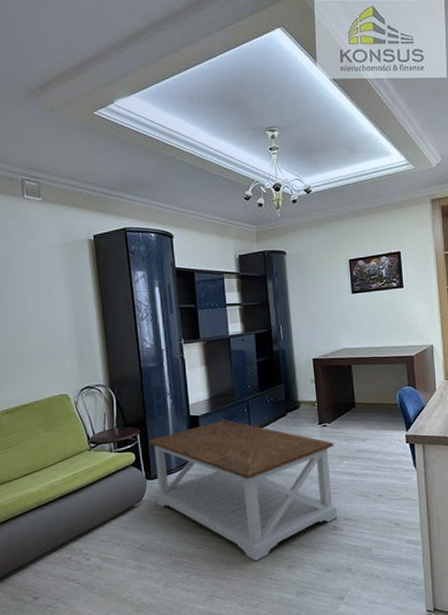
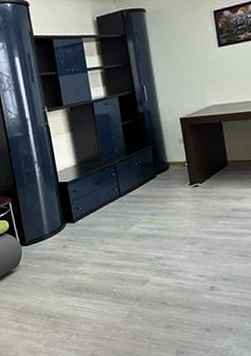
coffee table: present [148,419,338,562] -> none [20,184,215,322]

